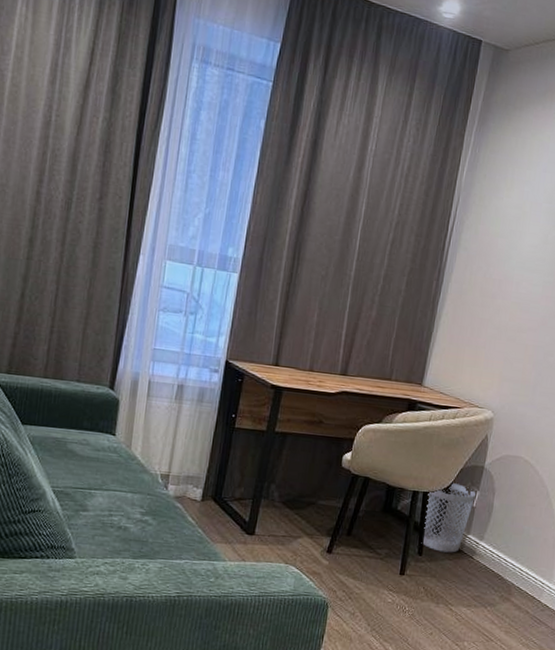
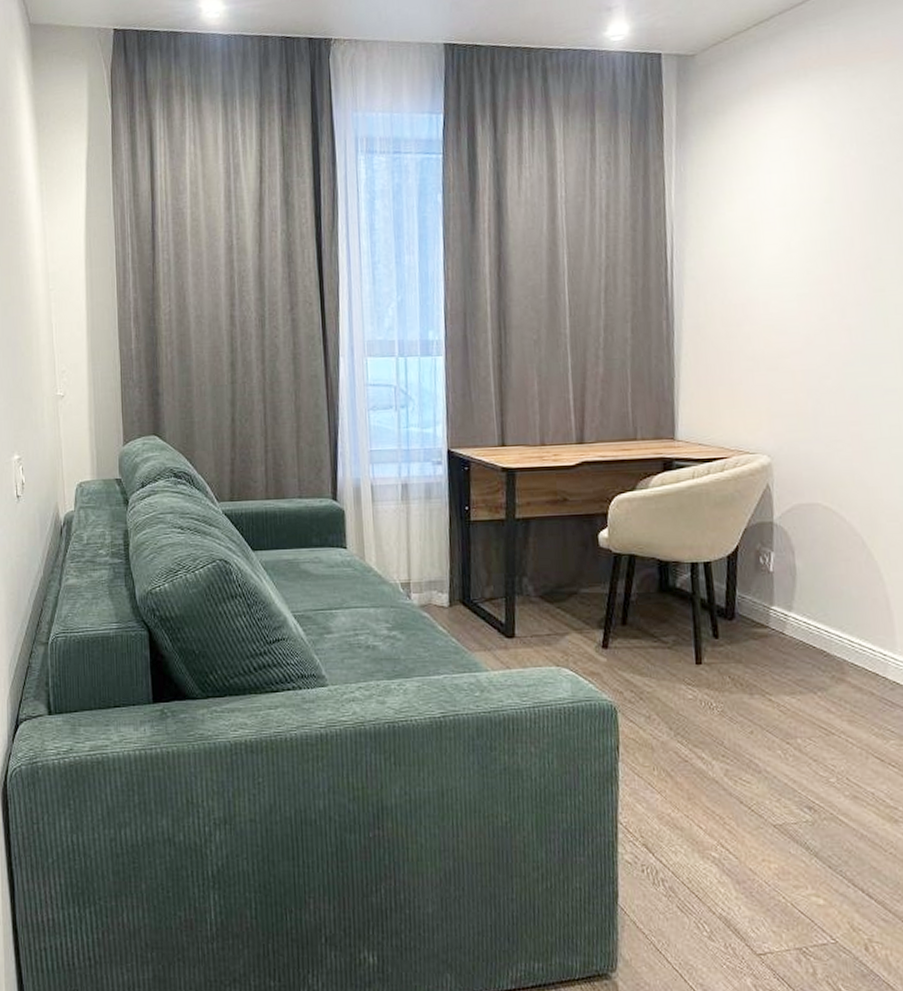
wastebasket: present [421,481,477,553] -> none [710,546,771,631]

